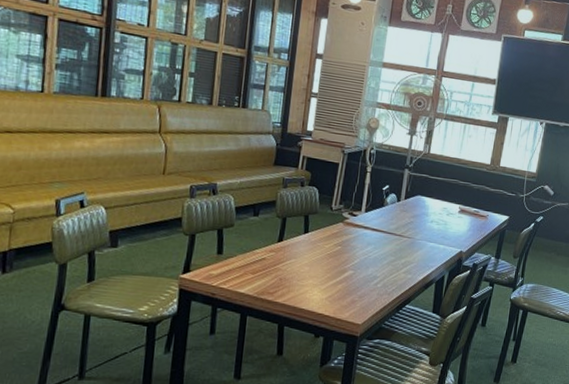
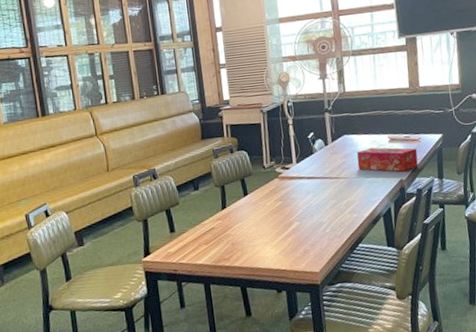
tissue box: none [423,213,483,244] -> present [356,147,418,172]

